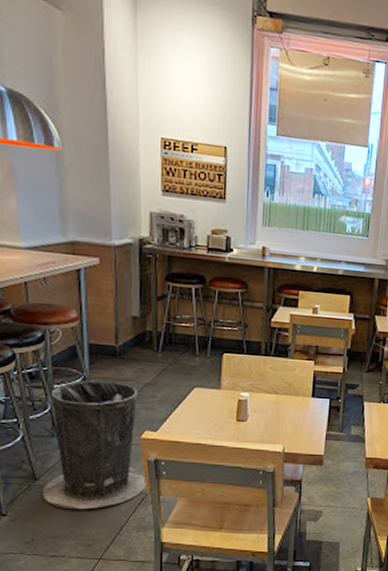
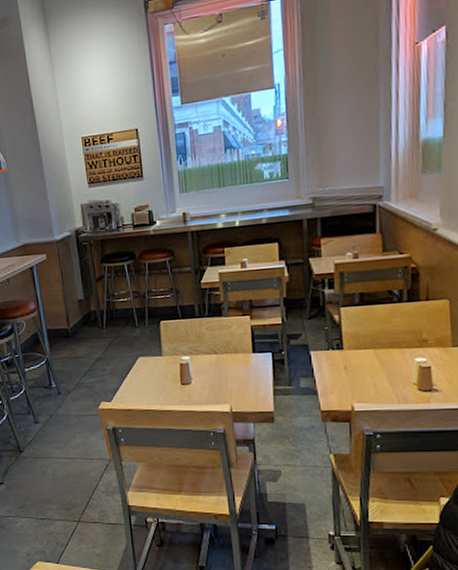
trash can: present [43,380,147,510] -> none [23,360,109,477]

